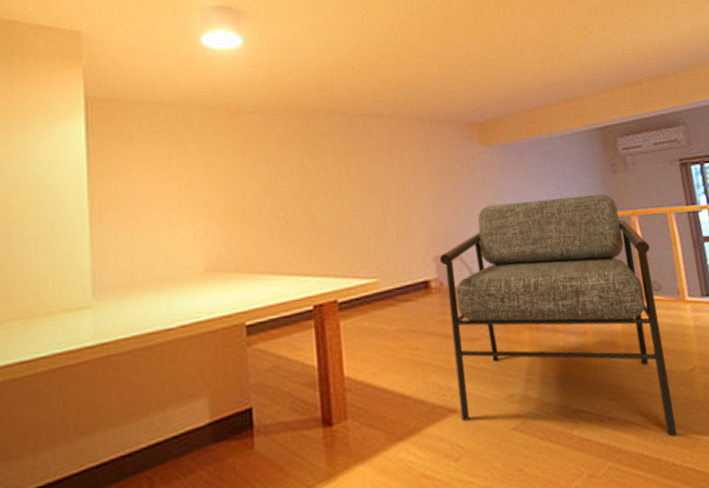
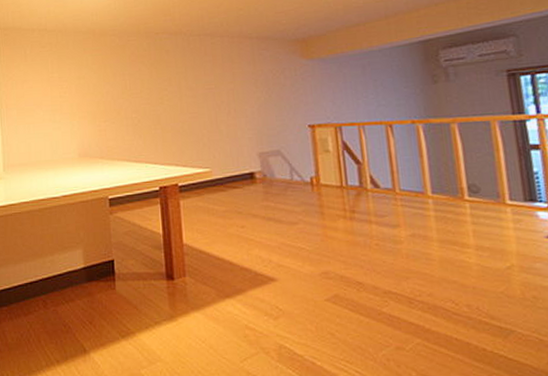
armchair: present [439,193,678,437] -> none [263,102,490,326]

